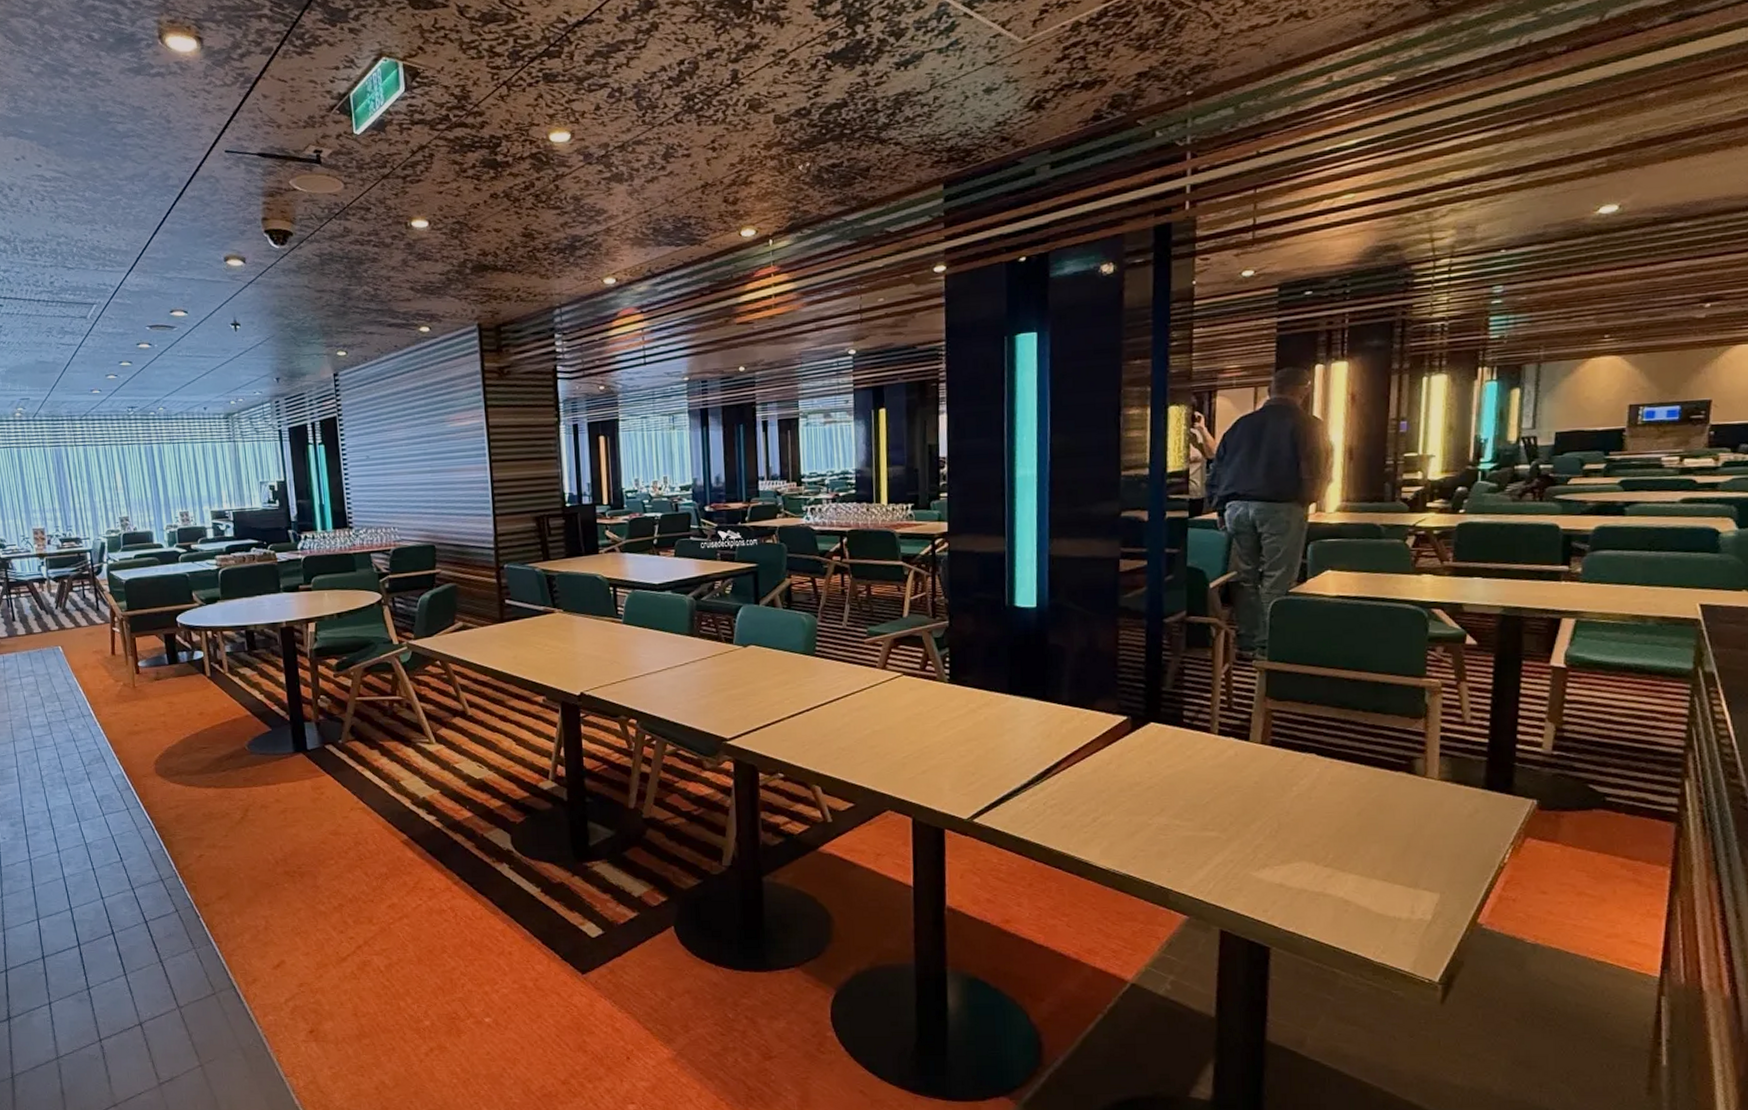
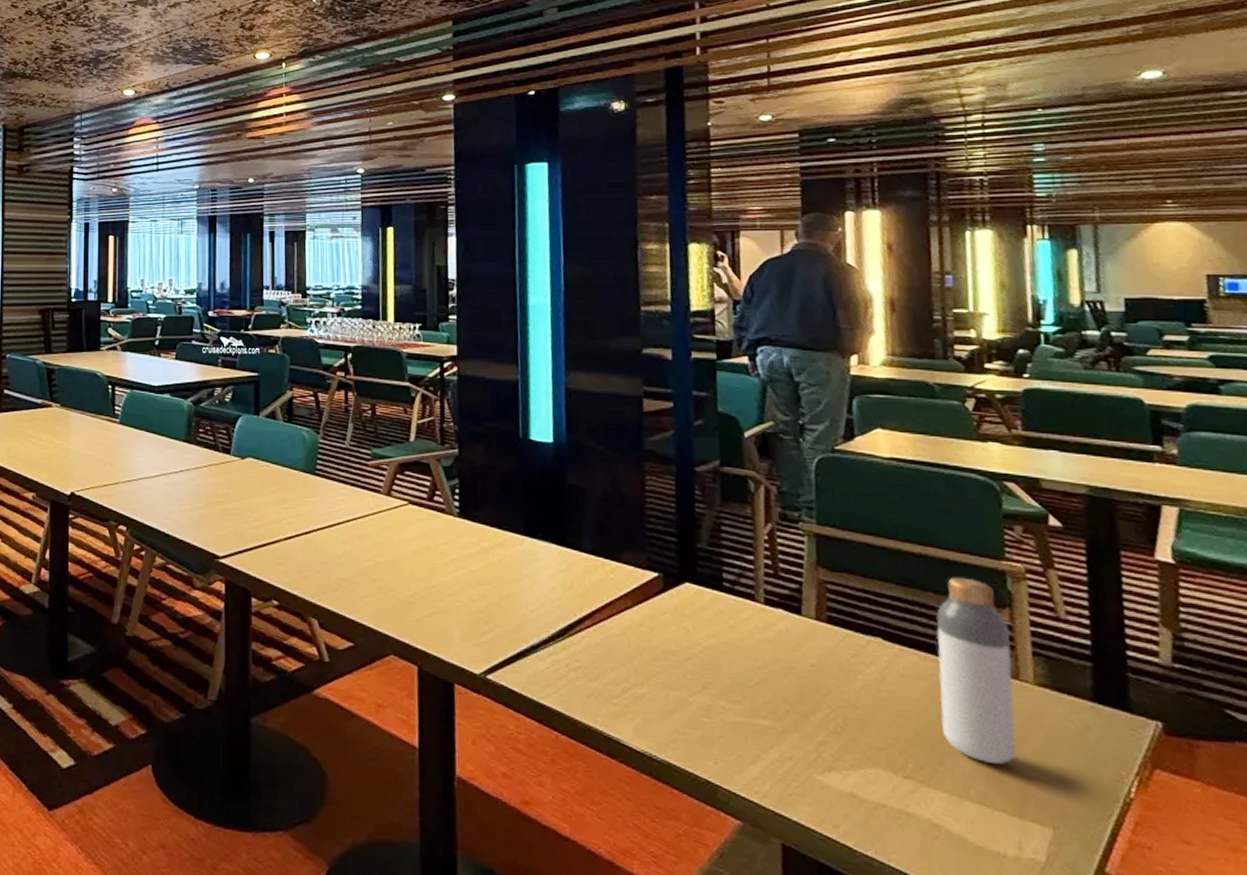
bottle: none [1359,695,1423,847] -> present [936,577,1016,764]

